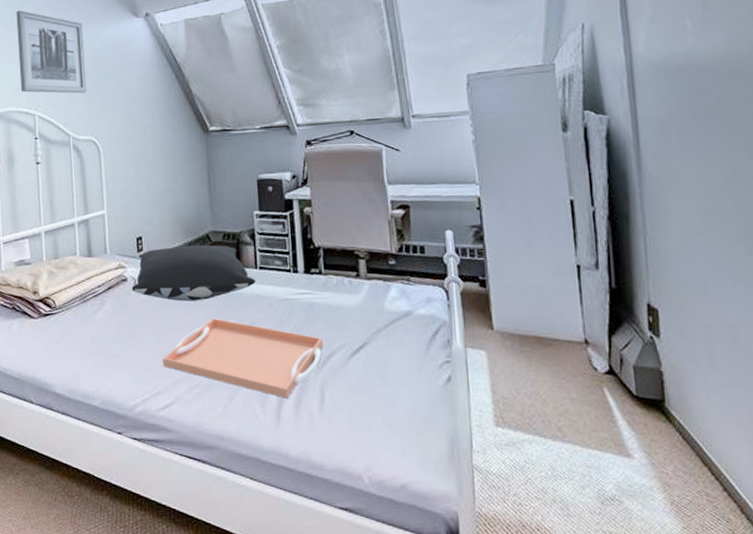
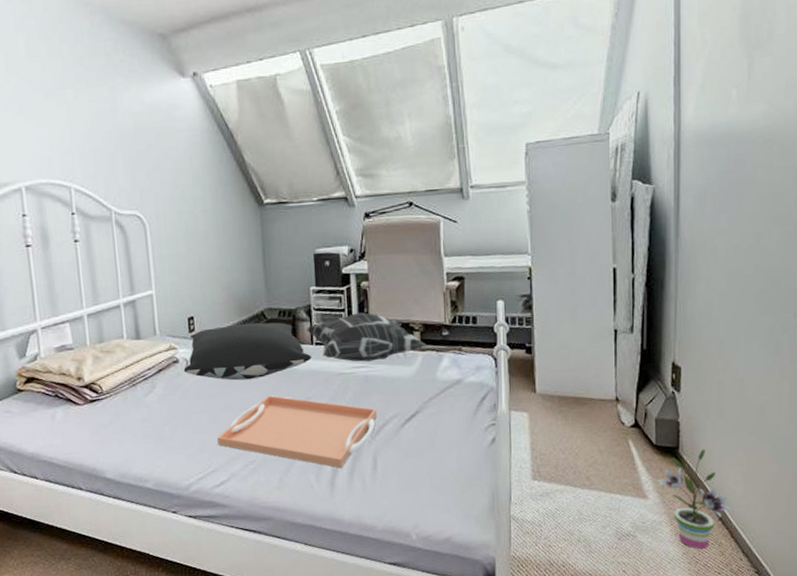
wall art: present [16,10,87,94] -> none [42,66,129,163]
decorative pillow: none [249,238,372,288] -> present [306,312,426,362]
potted plant: none [641,404,740,525] -> present [656,449,733,550]

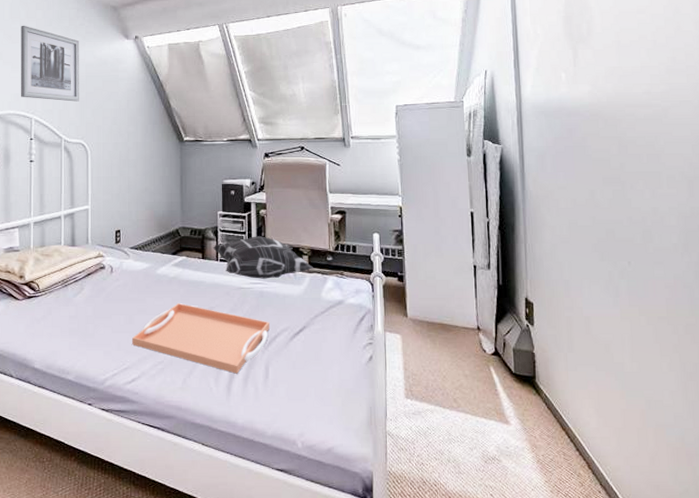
wall art: none [42,66,129,163] -> present [20,25,79,102]
pillow: present [183,322,311,381] -> none [108,239,216,288]
potted plant: present [656,449,733,550] -> none [517,380,589,479]

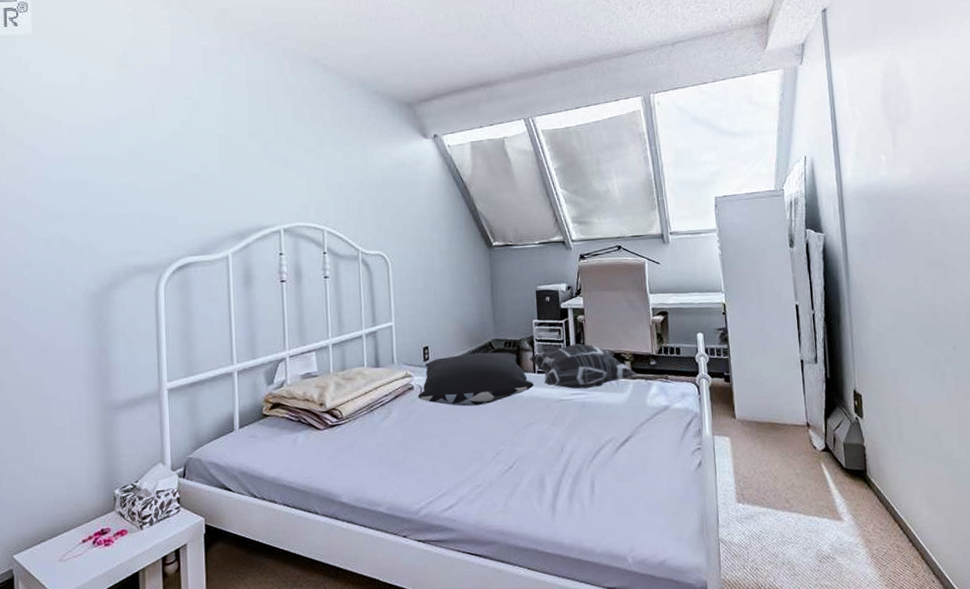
wall art: present [20,25,79,102] -> none [306,127,376,210]
pillow: none [108,239,216,288] -> present [418,352,534,407]
serving tray: present [132,303,270,374] -> none [447,421,594,492]

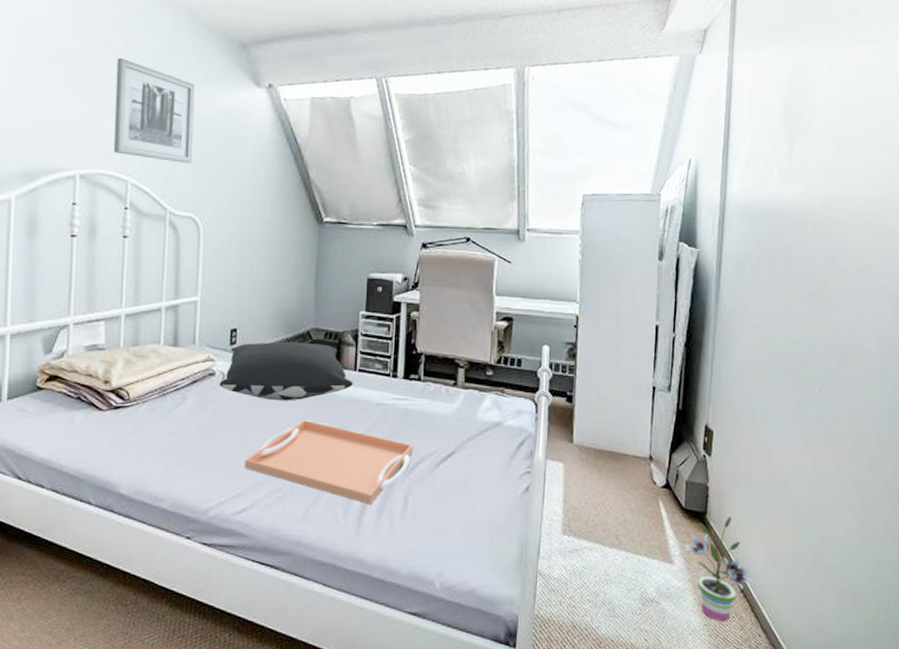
wall art: none [306,127,376,210] -> present [113,57,195,164]
serving tray: none [447,421,594,492] -> present [245,420,413,504]
decorative pillow: present [529,343,636,389] -> none [350,343,470,394]
potted plant: none [849,472,921,572] -> present [683,517,755,622]

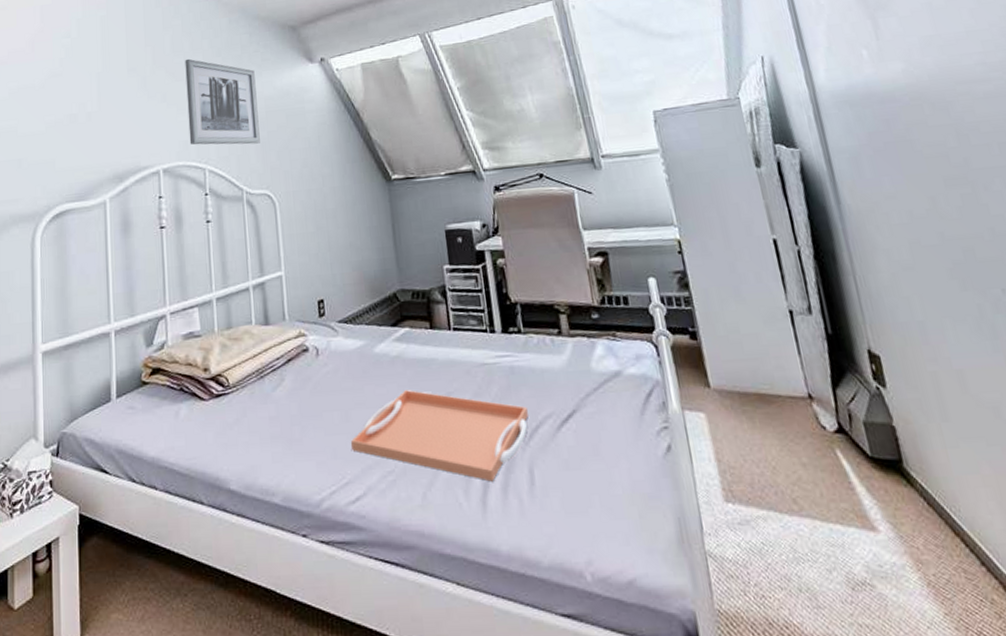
pillow: present [219,341,353,401] -> none [314,305,450,372]
potted plant: present [683,517,755,622] -> none [884,463,997,609]

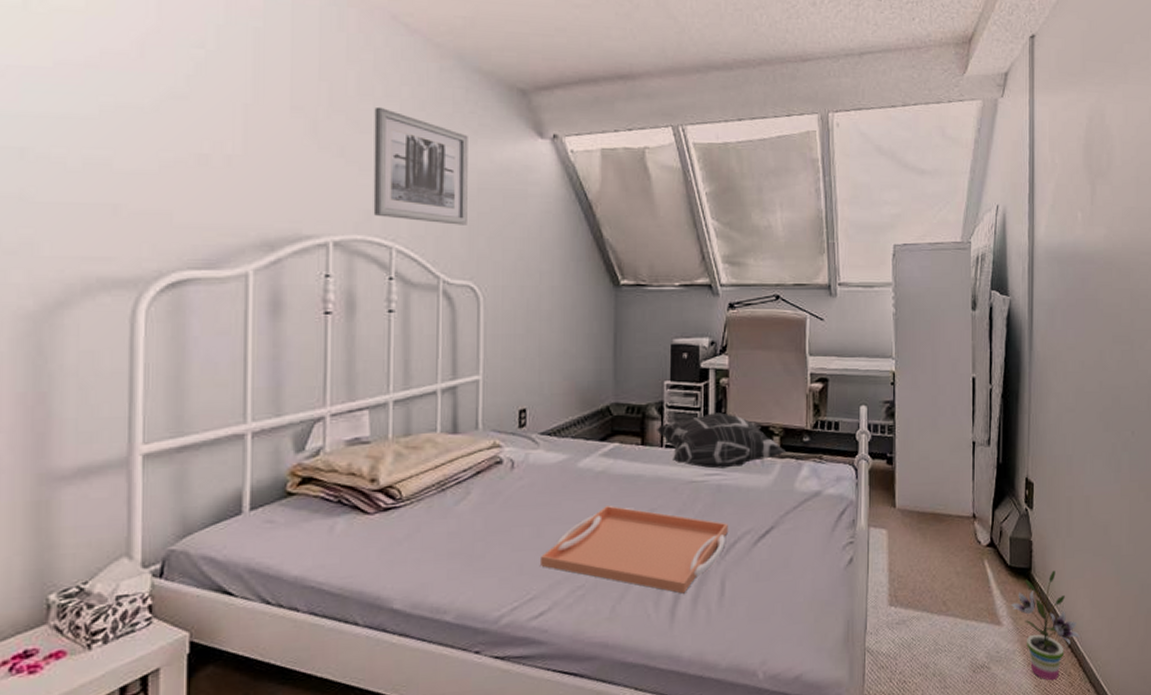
decorative pillow: none [441,293,575,350] -> present [655,412,785,469]
potted plant: none [884,463,997,609] -> present [1010,570,1081,681]

